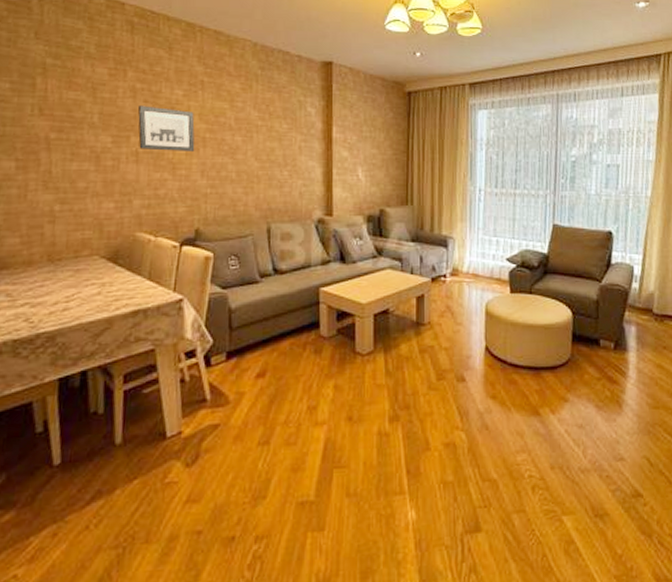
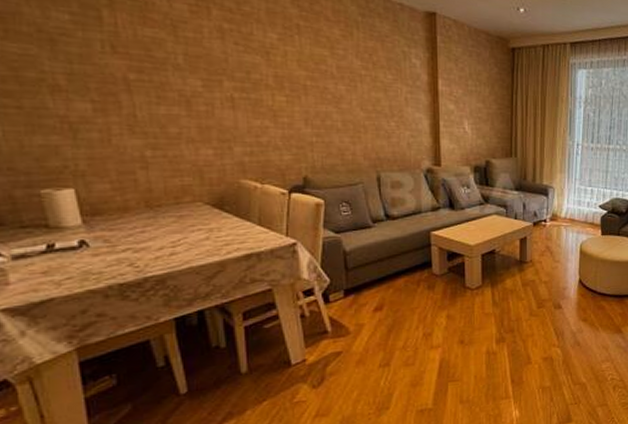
wall art: present [137,105,195,153] -> none [227,48,296,100]

